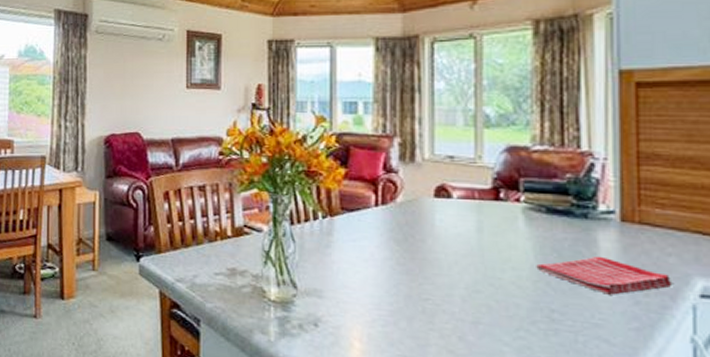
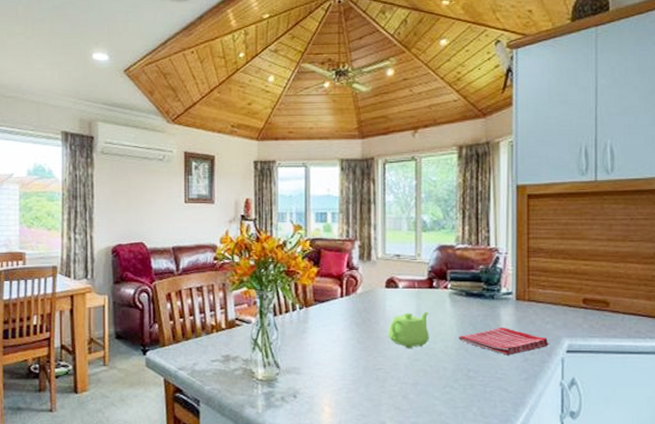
teapot: none [438,229,495,277] -> present [388,311,429,349]

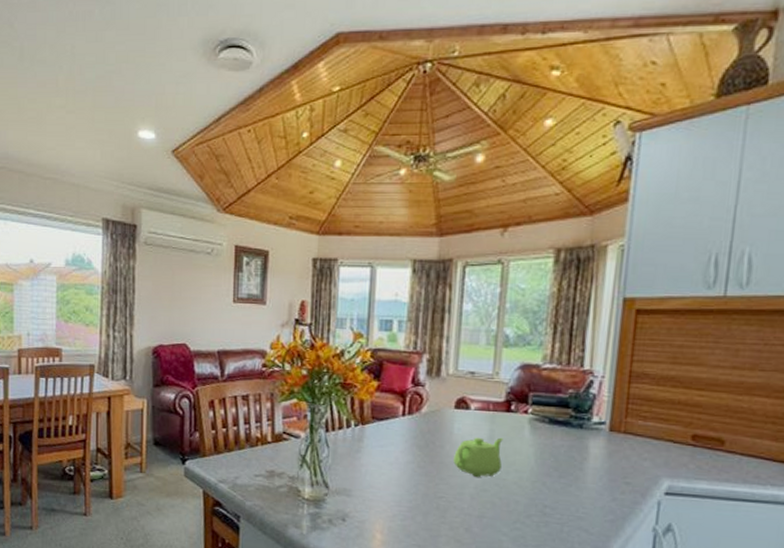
dish towel: present [458,327,549,355] -> none [535,460,644,493]

